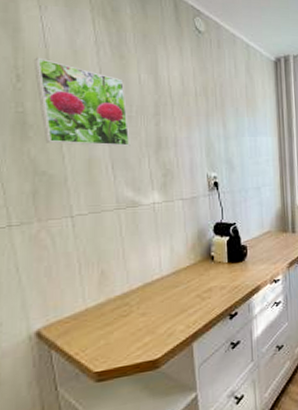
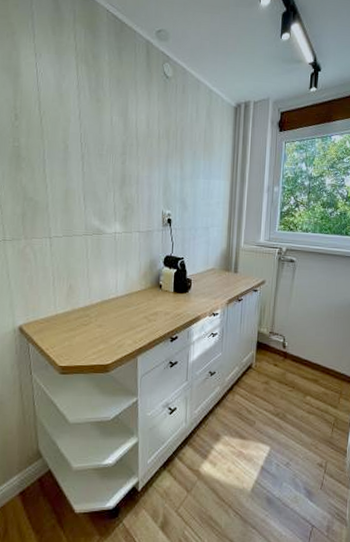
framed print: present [33,57,130,147] -> none [28,99,100,182]

